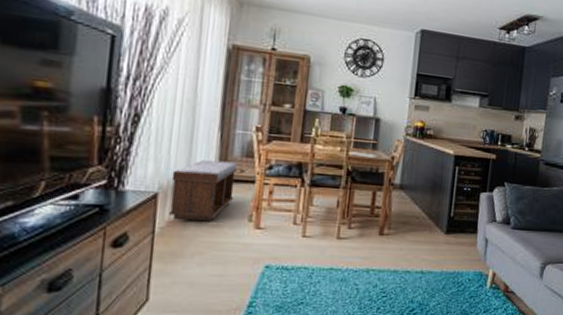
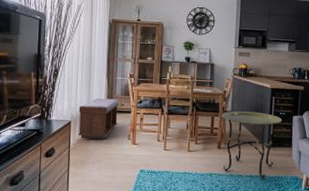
side table: none [385,184,466,276] -> present [221,111,282,179]

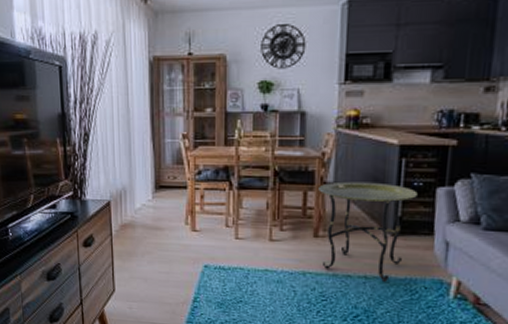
bench: present [78,98,119,140] -> none [119,169,171,225]

